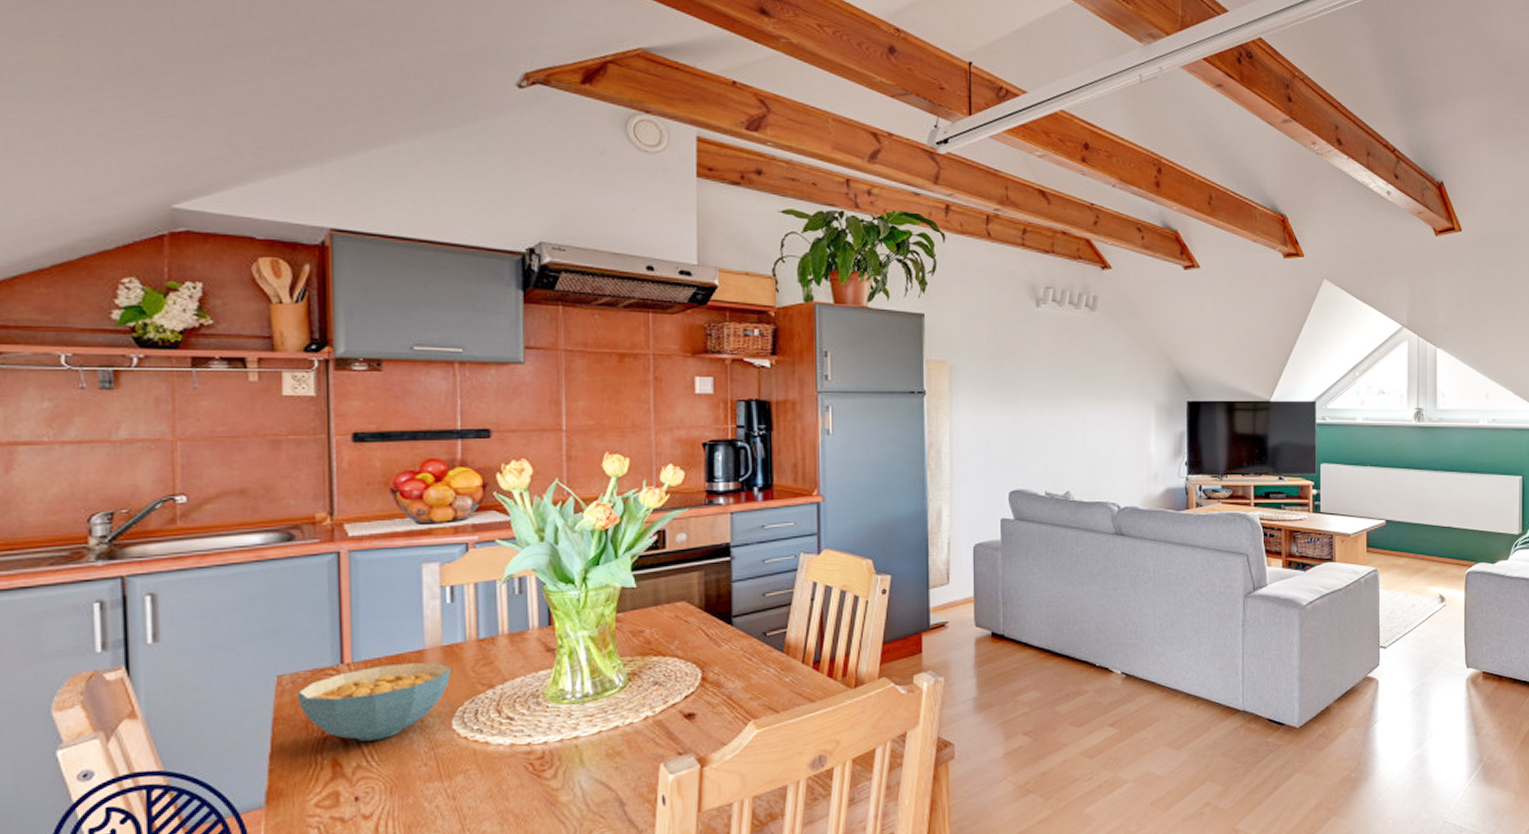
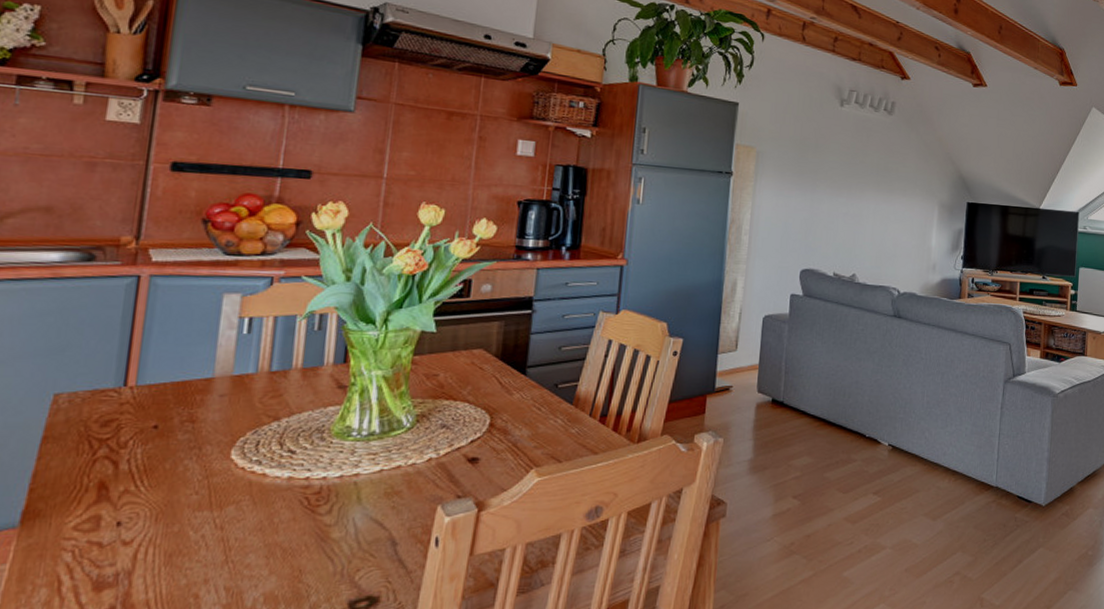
cereal bowl: present [297,662,451,741] -> none [72,390,238,465]

